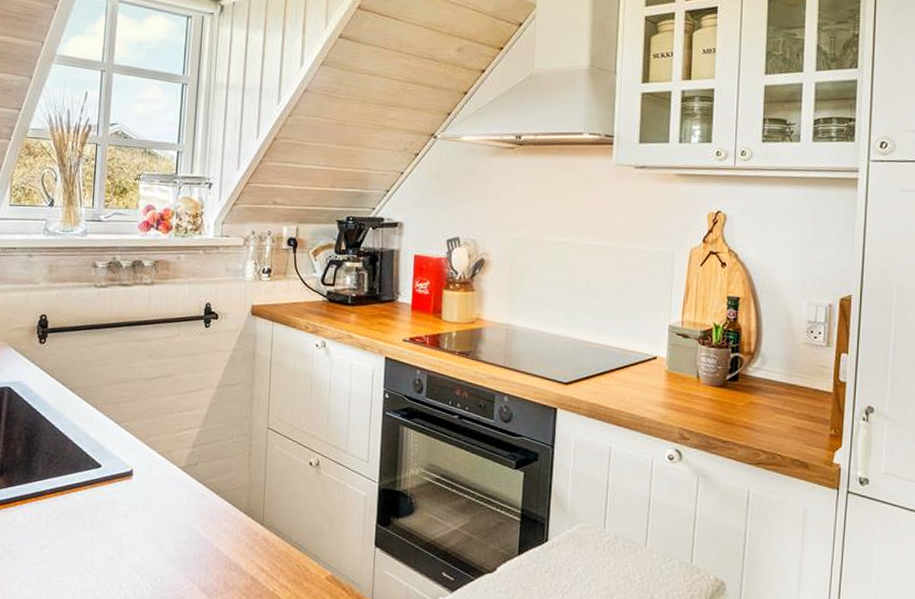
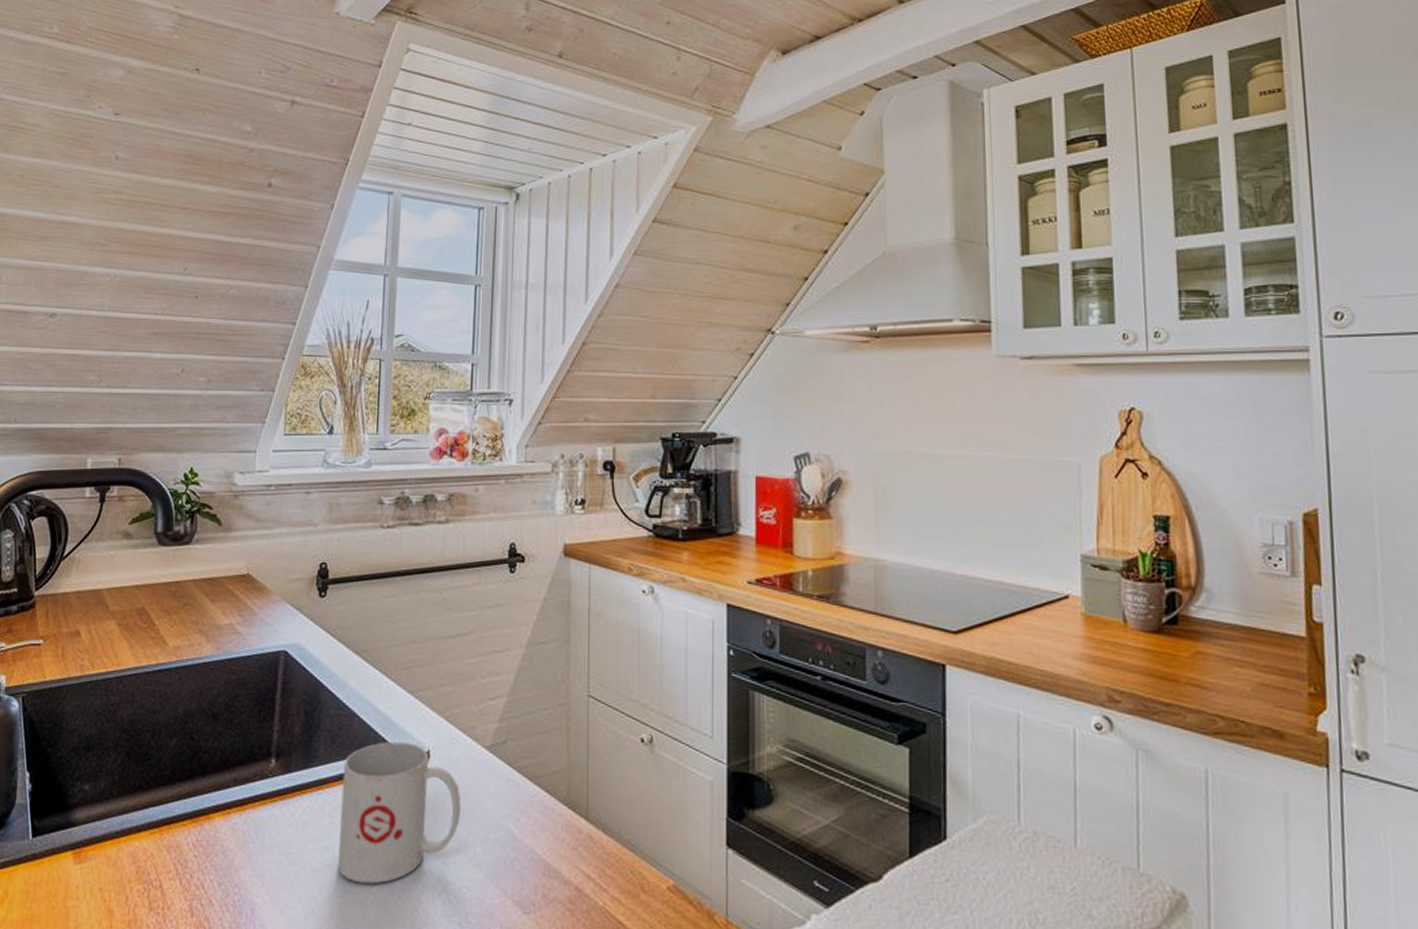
mug: none [52,462,159,575] -> present [337,742,462,884]

